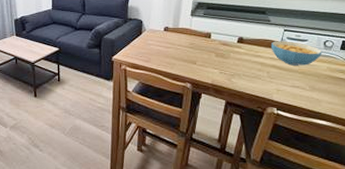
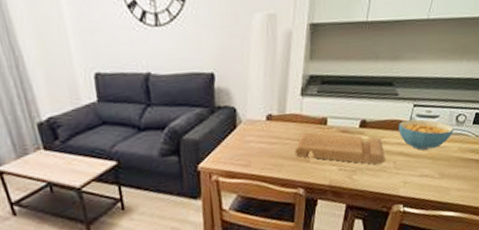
cutting board: none [185,42,260,73] -> present [295,132,385,165]

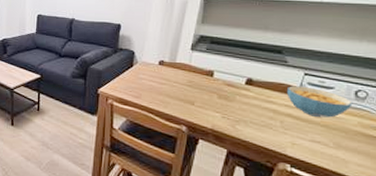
cutting board: present [295,132,385,165] -> none [181,80,271,121]

